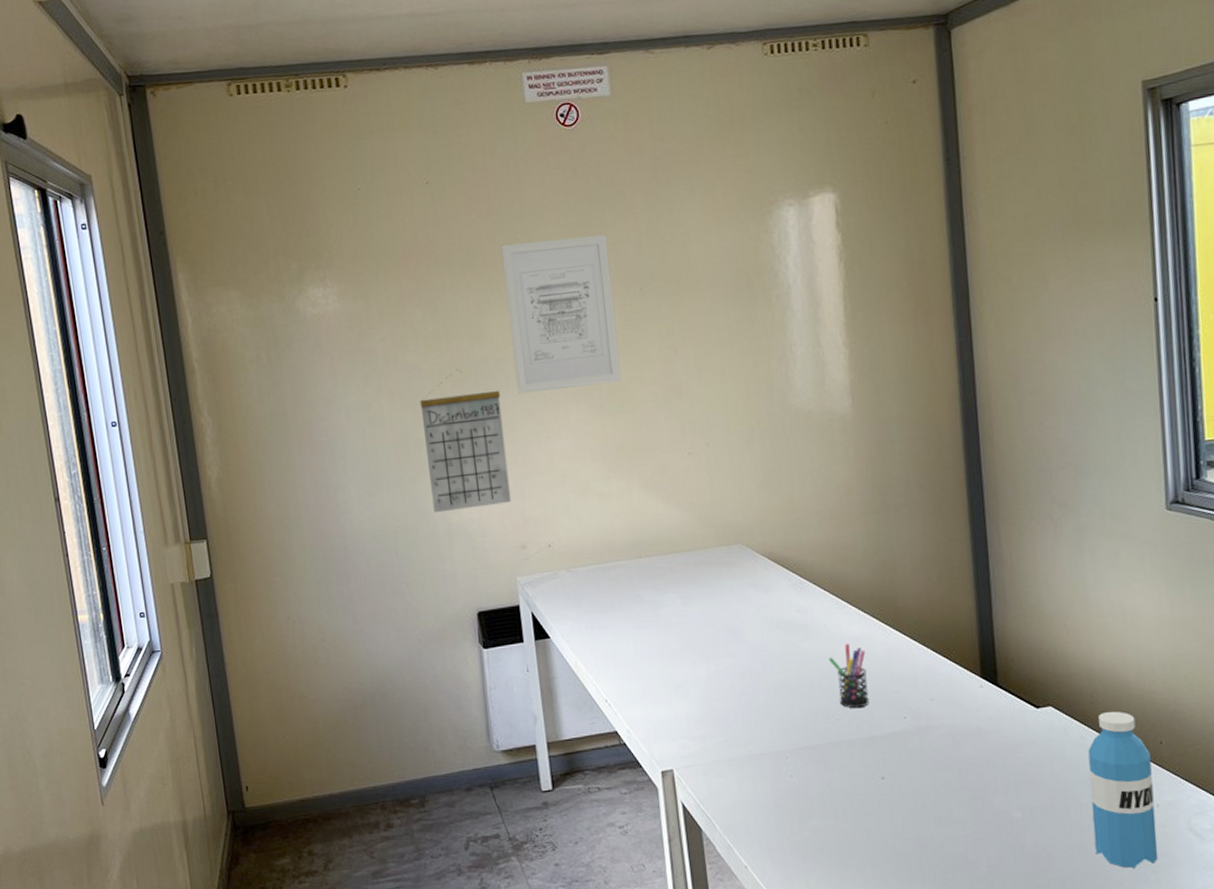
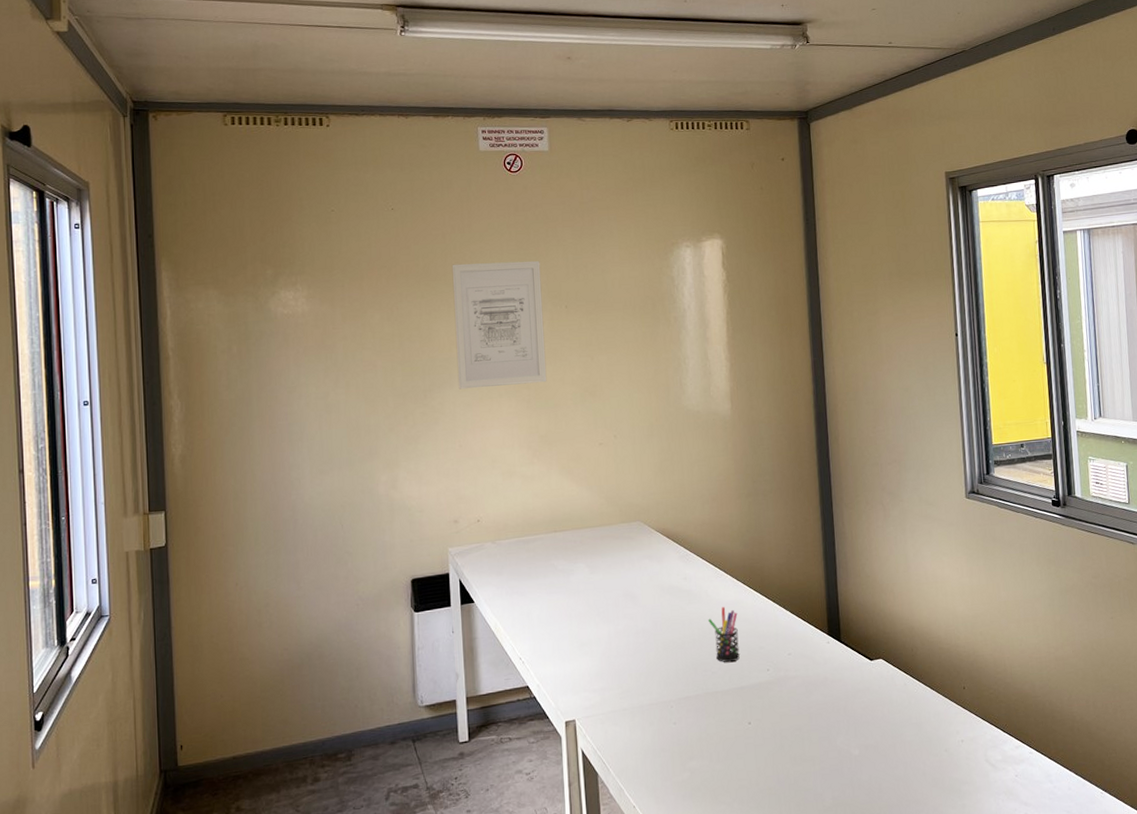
calendar: present [419,369,512,513] -> none [373,366,448,491]
water bottle: present [1088,711,1158,868] -> none [910,662,963,795]

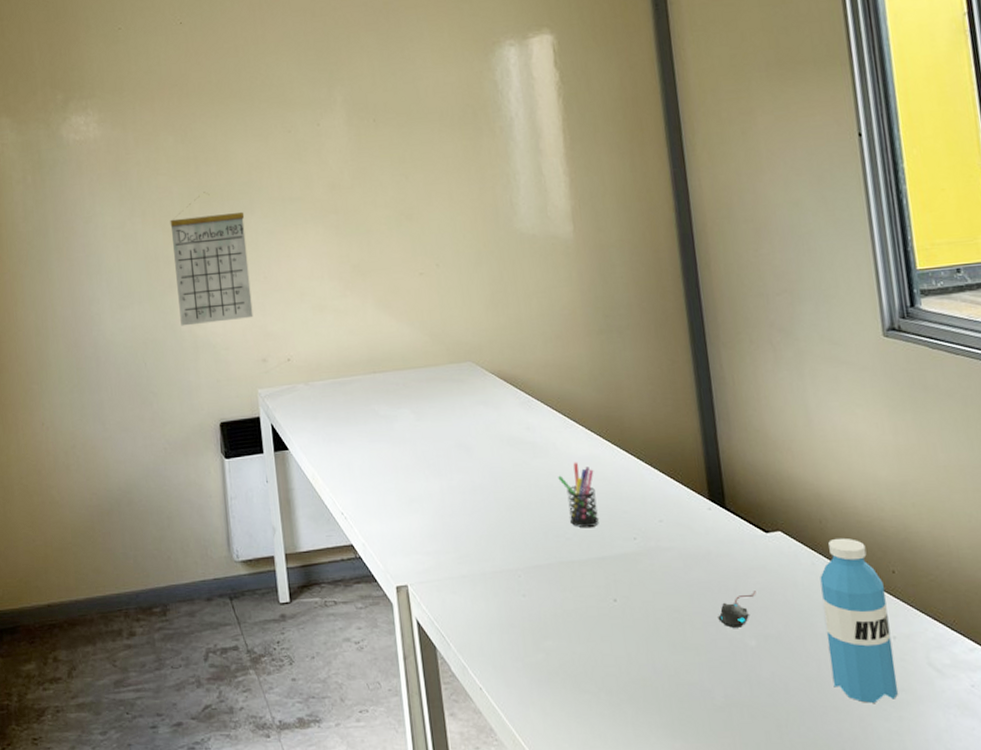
calendar: none [373,366,448,491] -> present [170,192,254,326]
wall art: present [451,260,547,390] -> none [246,70,357,216]
mouse: none [830,709,861,741] -> present [718,591,756,628]
water bottle: none [910,662,963,795] -> present [820,537,898,703]

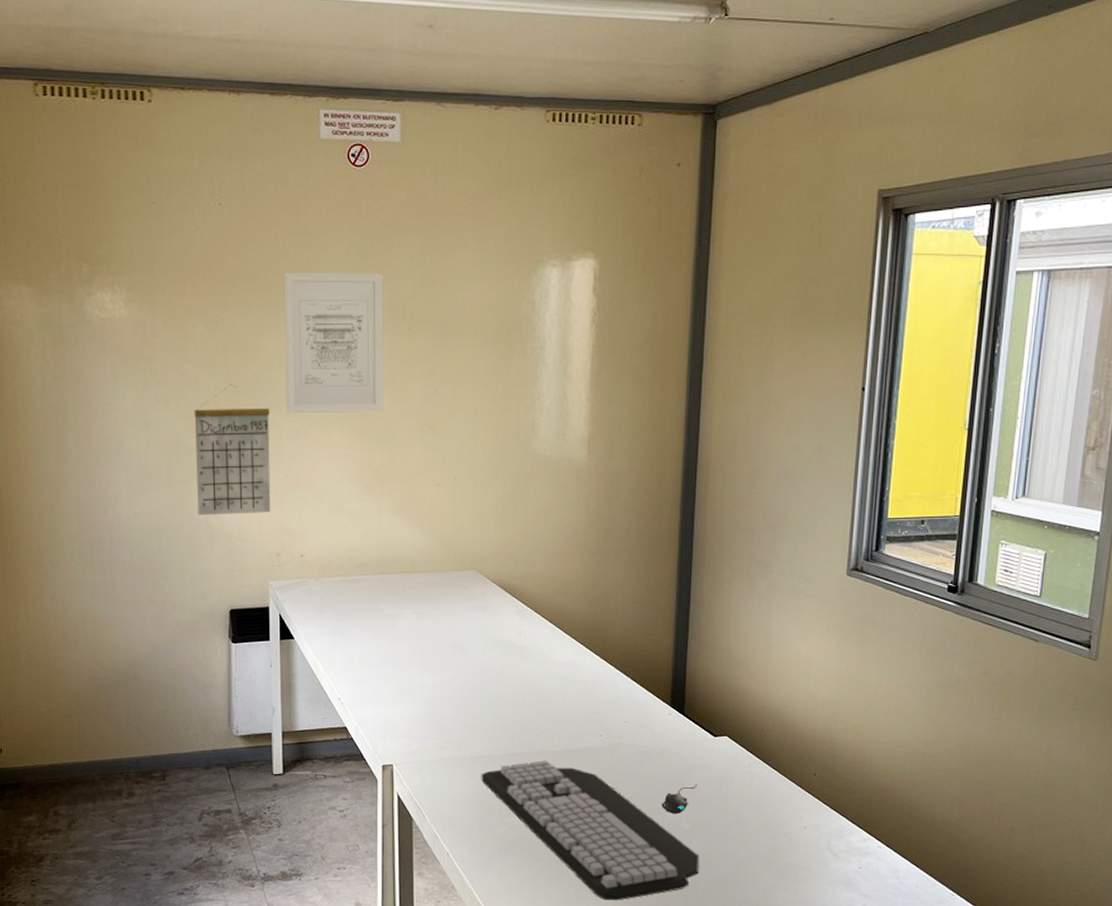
wall art: none [246,70,357,216] -> present [283,272,383,414]
keyboard: none [506,571,777,740] -> present [481,760,699,901]
pen holder: present [558,462,599,527] -> none [541,666,574,723]
water bottle: present [820,537,898,703] -> none [748,744,804,878]

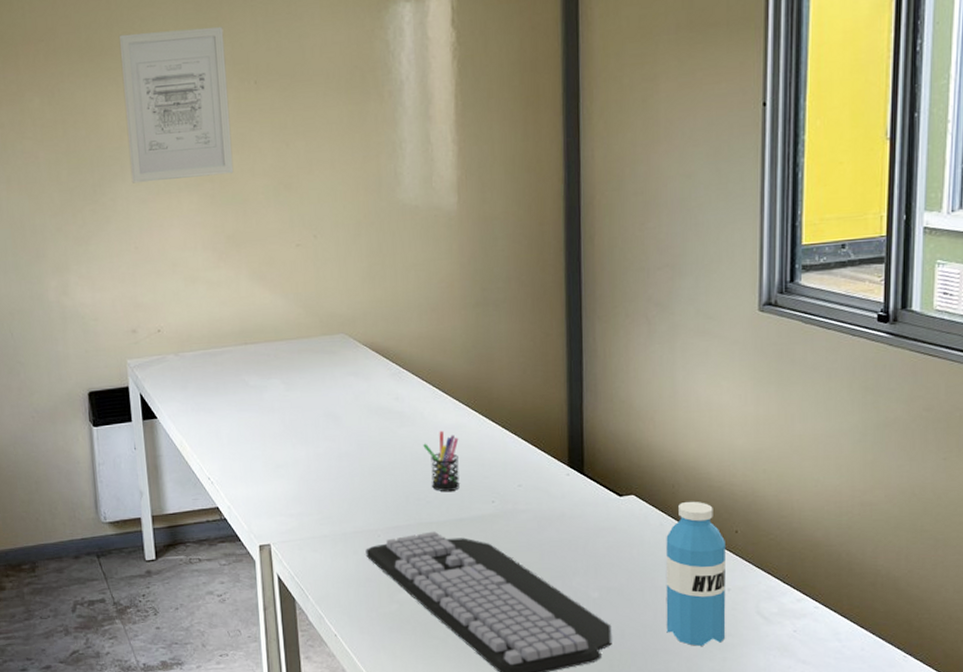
calendar: present [194,384,271,516] -> none [36,157,124,297]
pen holder: none [541,666,574,723] -> present [423,430,460,491]
mouse: present [662,784,697,813] -> none [565,549,604,582]
water bottle: none [748,744,804,878] -> present [666,501,726,646]

